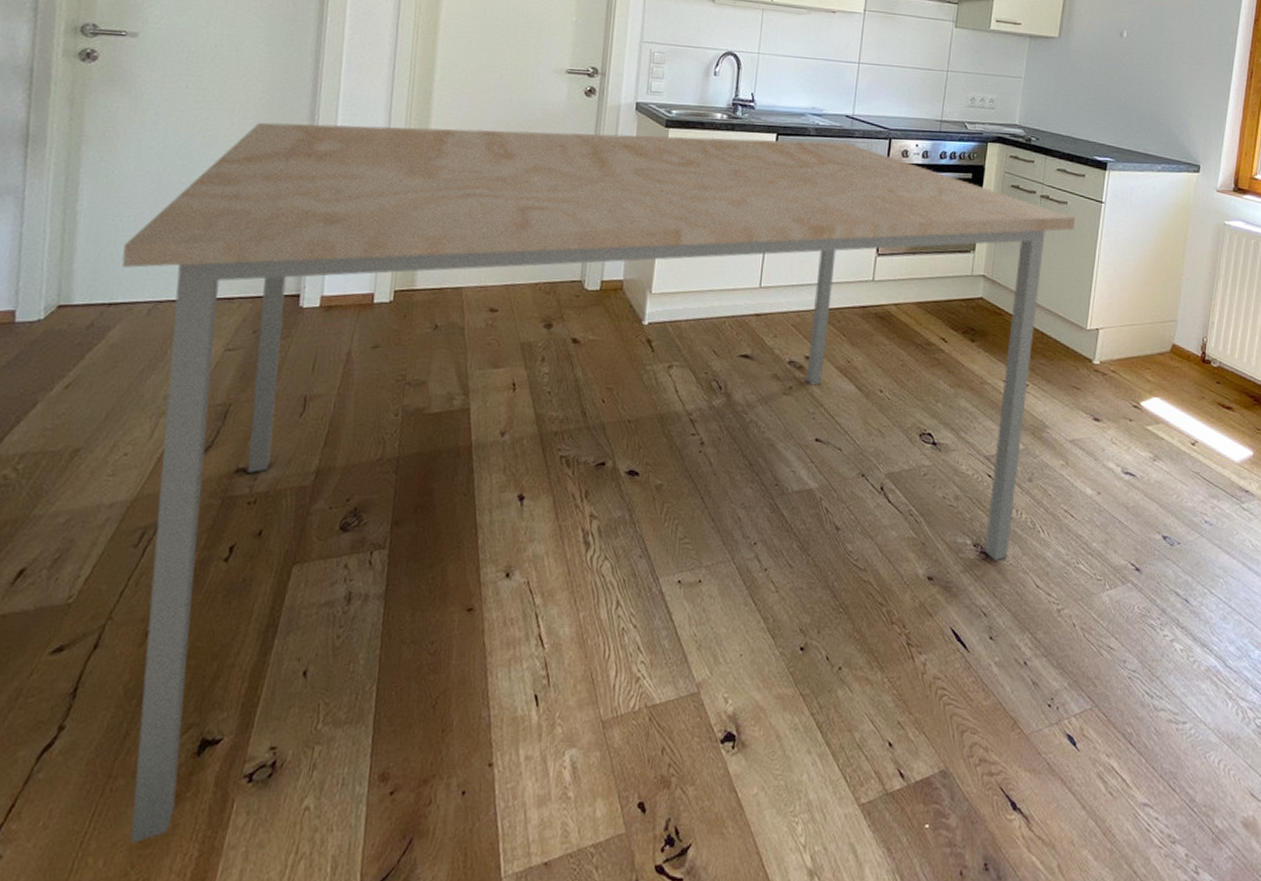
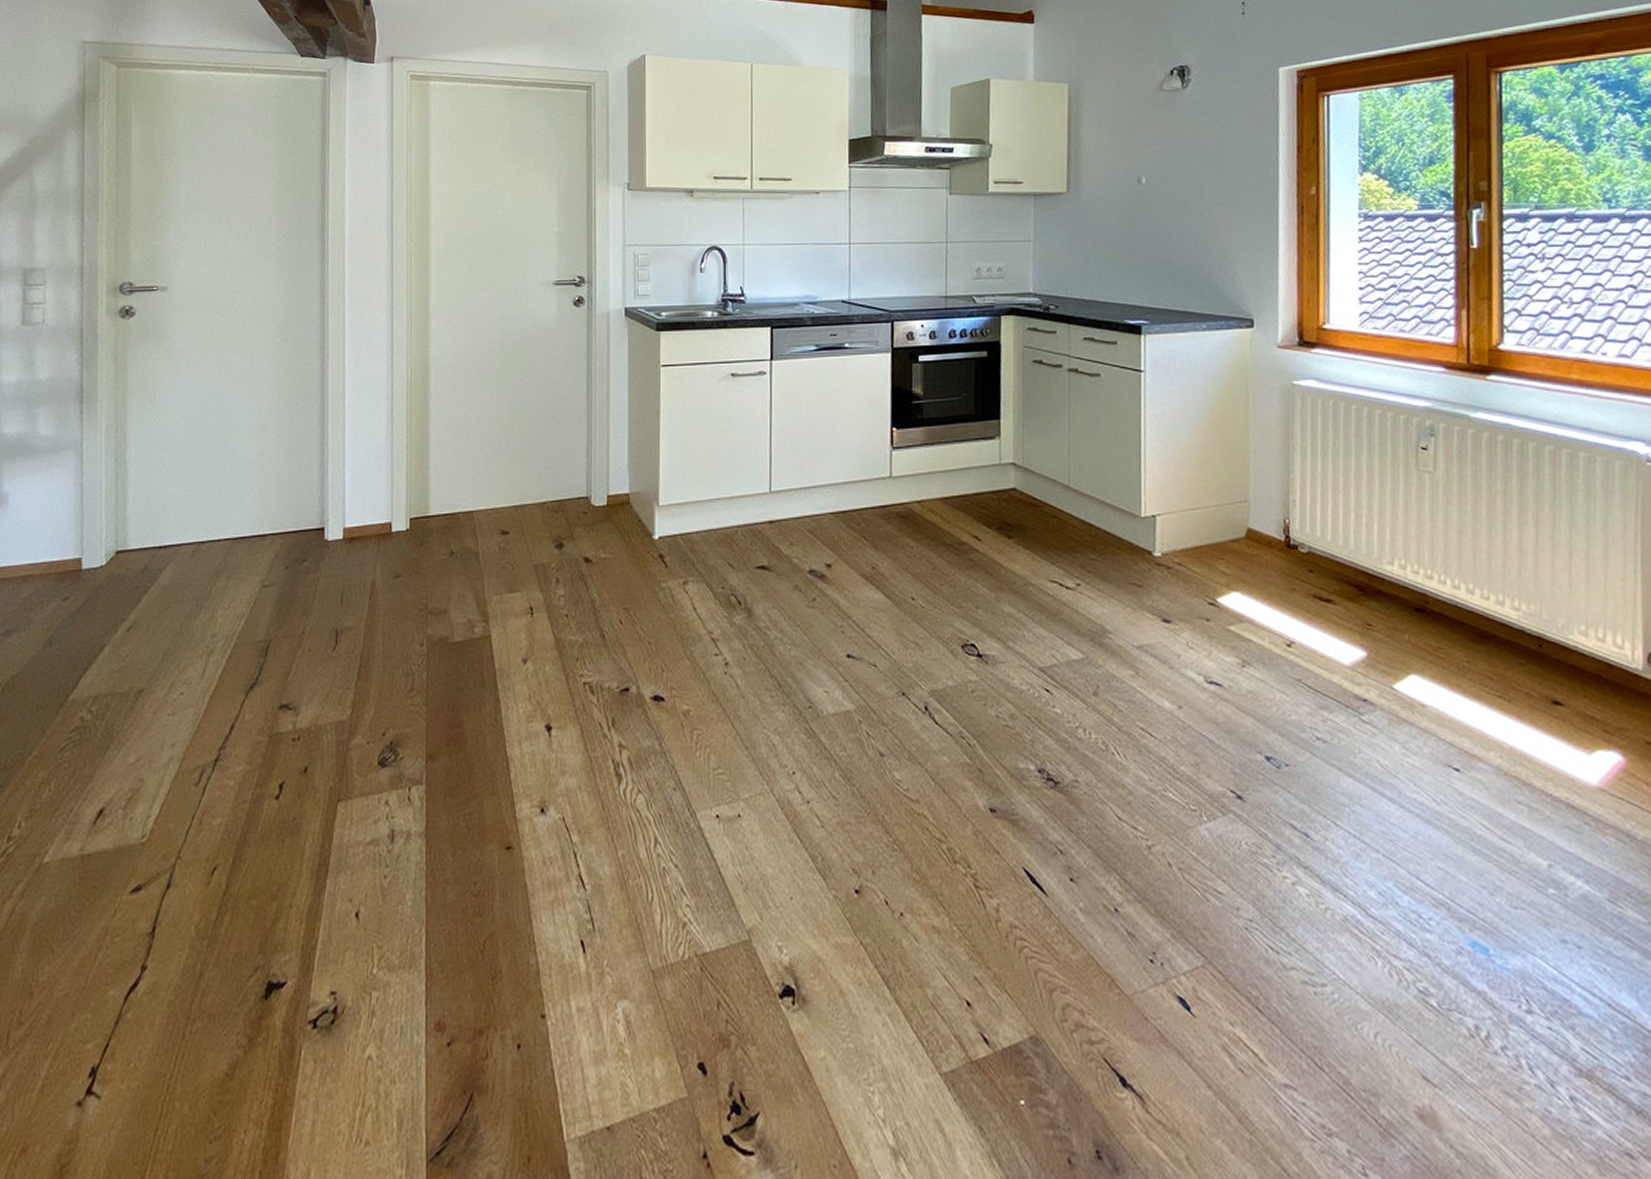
dining table: present [121,122,1076,845] -> none [167,330,1112,1090]

